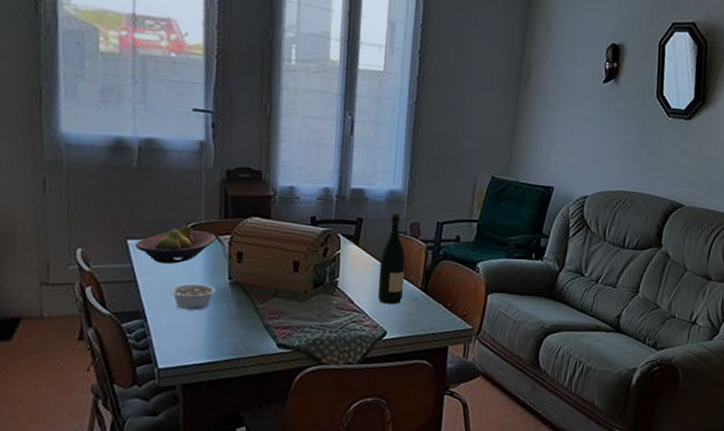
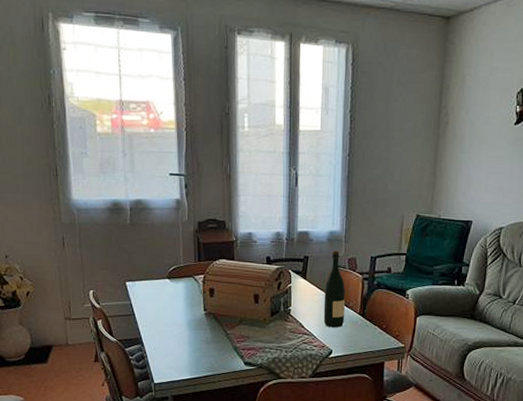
fruit bowl: present [135,224,216,264] -> none [132,268,193,300]
legume: present [170,283,216,311] -> none [160,315,195,337]

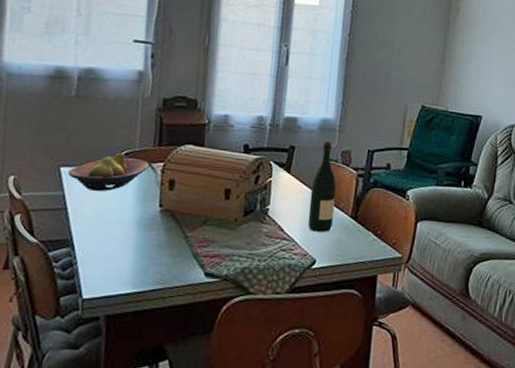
fruit bowl: none [132,268,193,300] -> present [68,152,150,191]

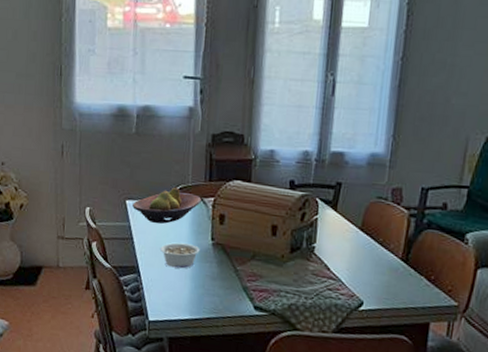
legume: none [100,211,146,239] -> present [160,242,200,269]
wine bottle: present [307,140,336,232] -> none [354,176,386,274]

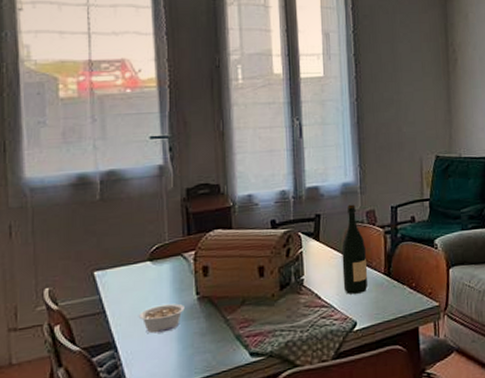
fruit bowl: present [132,187,201,224] -> none [102,247,181,290]
wine bottle: none [354,176,386,274] -> present [341,203,368,294]

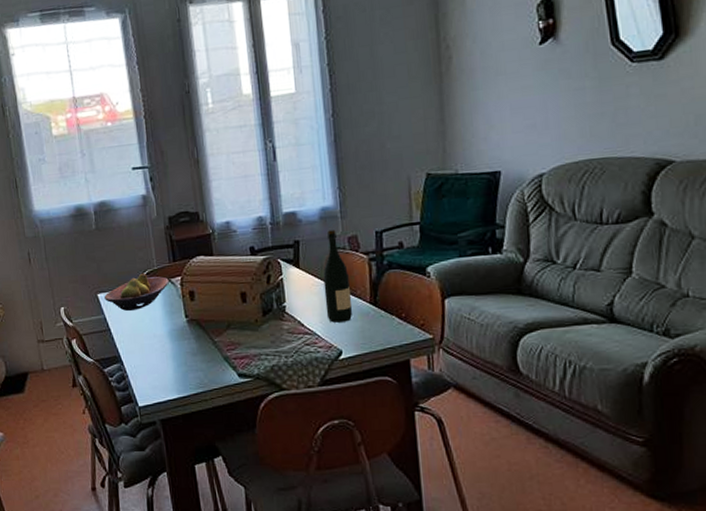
fruit bowl: none [102,247,181,290] -> present [104,273,169,311]
legume: present [139,303,185,334] -> none [138,325,176,351]

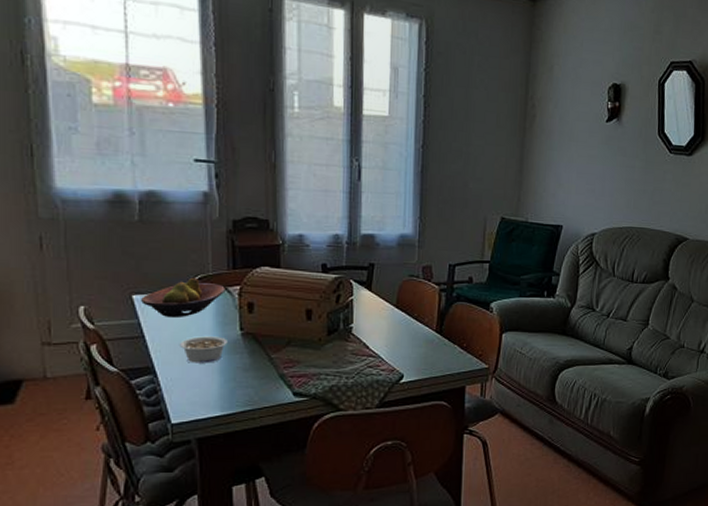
legume: none [138,325,176,351] -> present [180,336,228,363]
wine bottle: present [323,228,353,323] -> none [392,256,419,347]

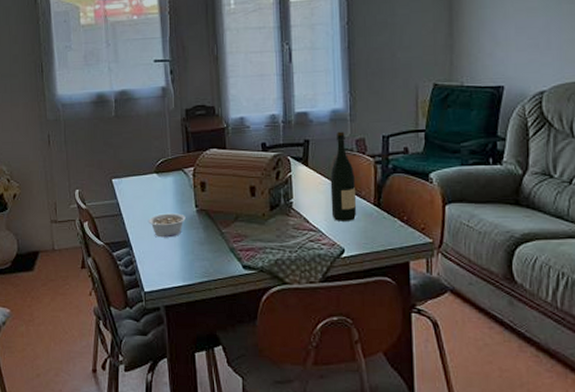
fruit bowl: present [141,277,225,317] -> none [119,161,182,197]
wine bottle: none [392,256,419,347] -> present [330,130,357,221]

